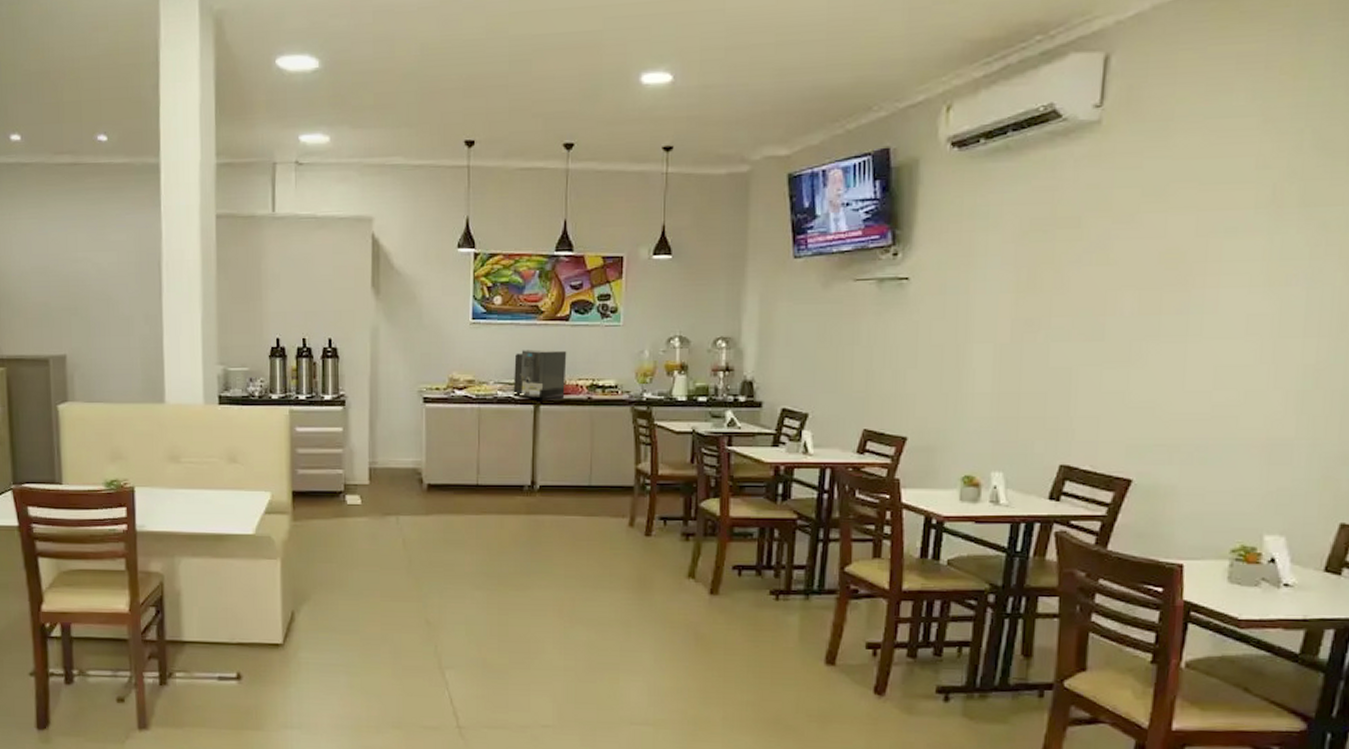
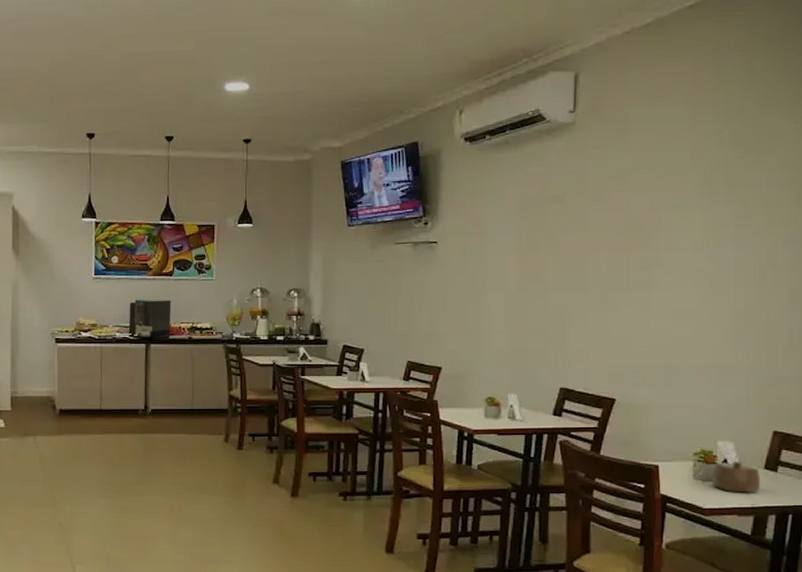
sugar bowl: none [1251,561,1318,602] -> present [711,461,760,493]

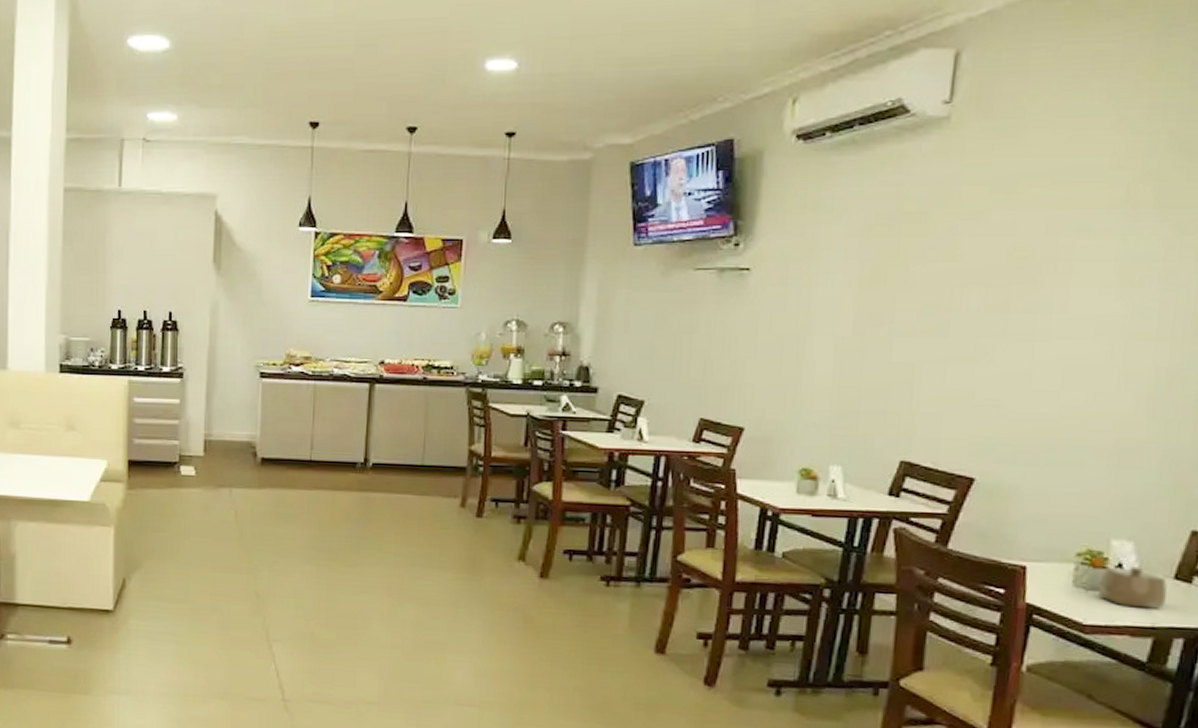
coffee machine: present [128,299,171,341] -> none [349,328,404,380]

